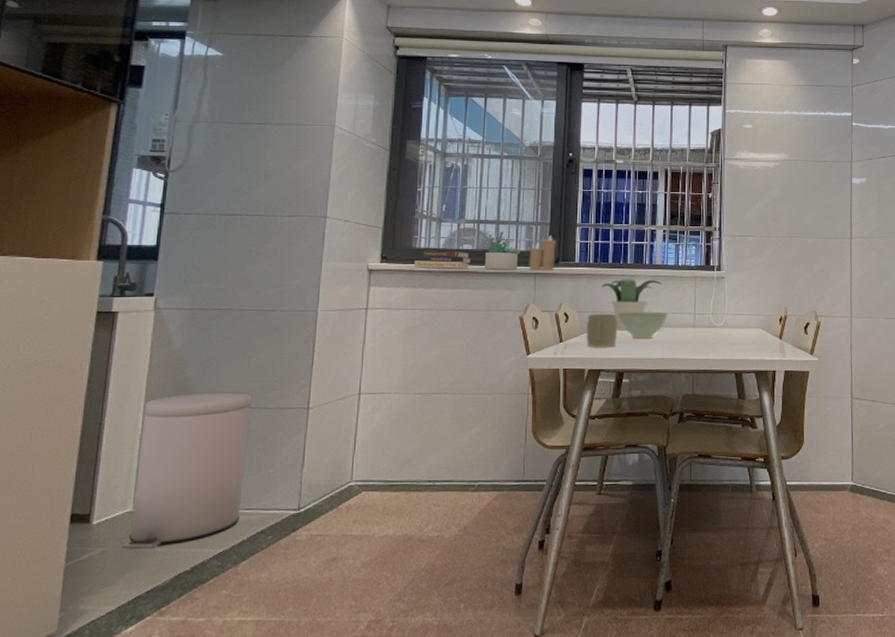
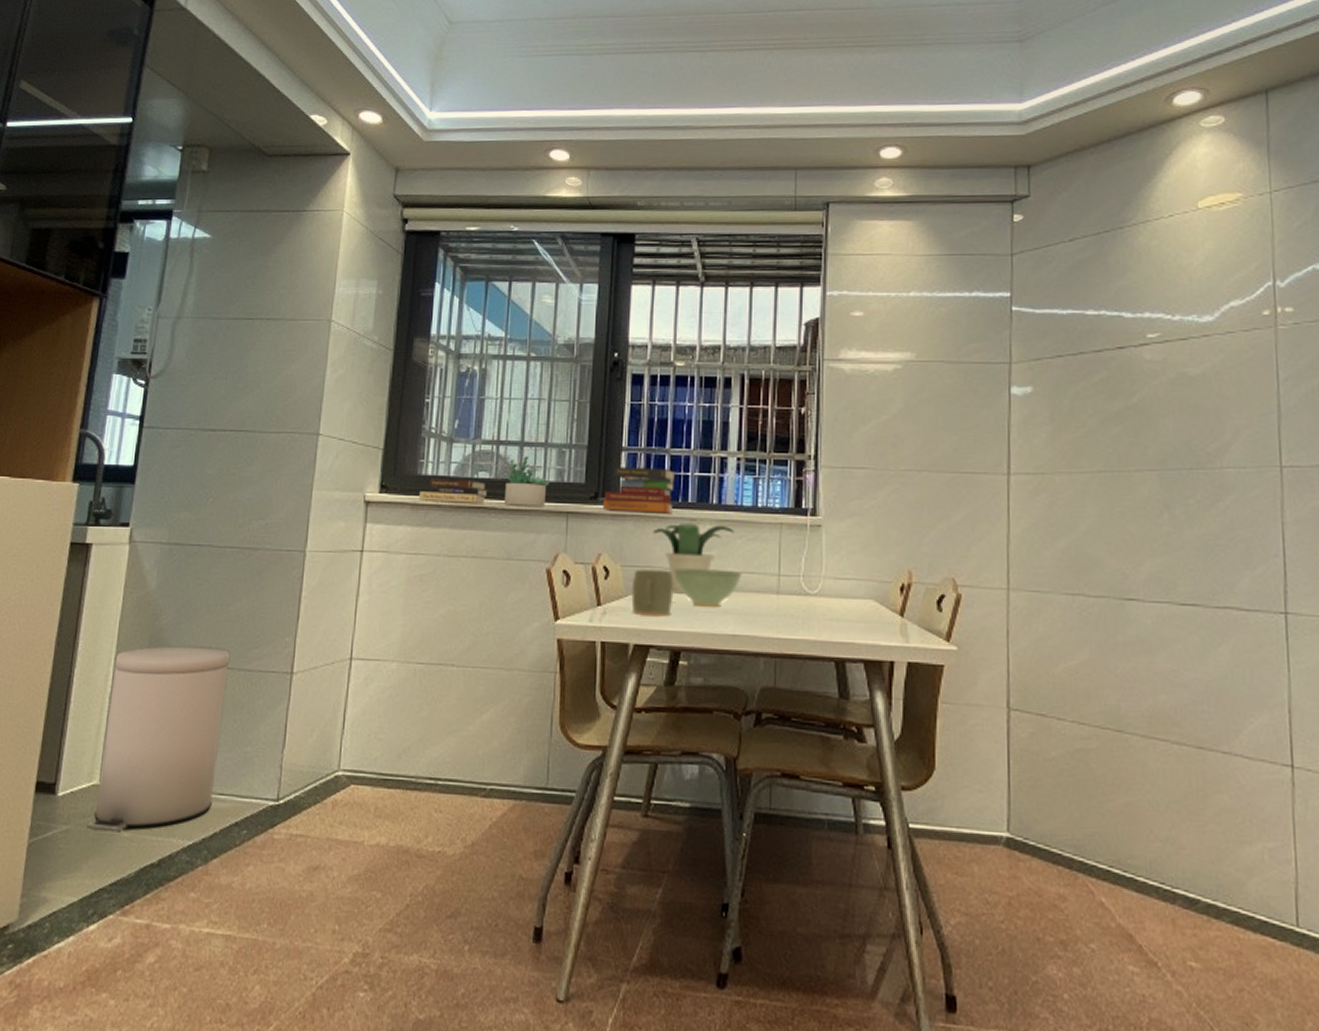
candle: present [529,235,556,272] -> none [559,462,595,510]
books: none [563,239,617,273] -> present [603,467,675,515]

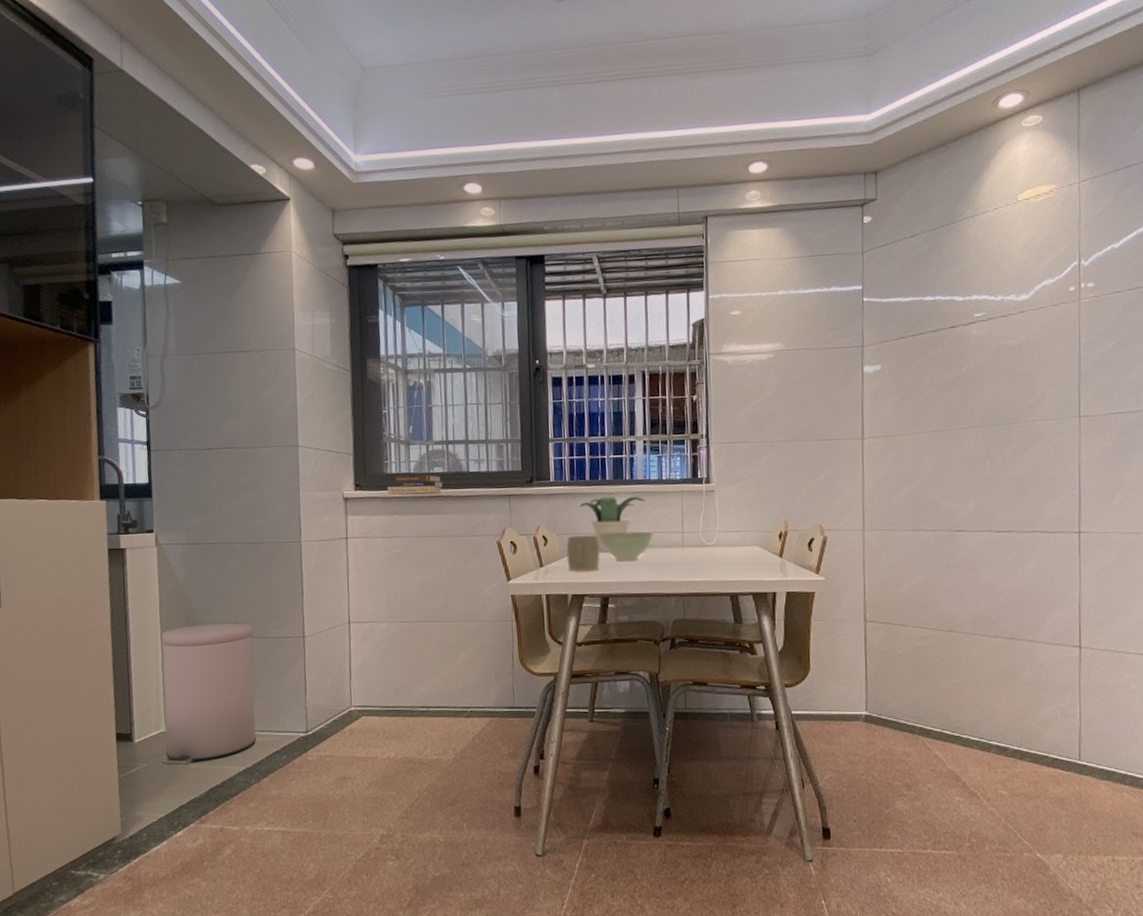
succulent plant: present [503,456,549,508] -> none [456,452,492,494]
books: present [603,467,675,515] -> none [538,453,594,493]

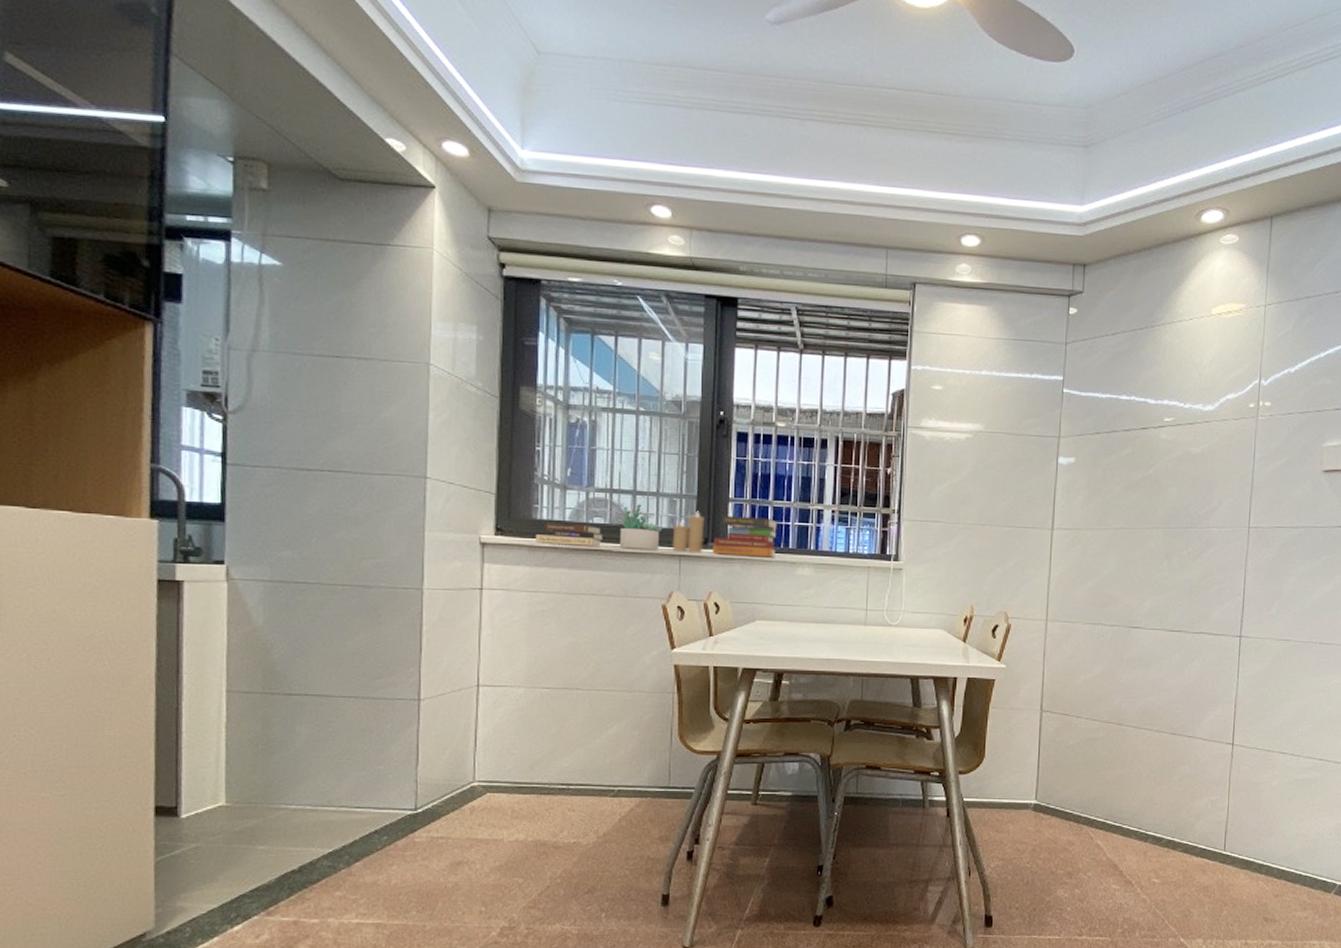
pedal bin: present [161,622,256,765] -> none [217,678,353,846]
succulent plant: none [456,452,492,494] -> present [619,504,662,551]
candle: none [501,453,529,493] -> present [672,511,705,554]
books: none [538,453,594,493] -> present [713,516,777,559]
mug: present [566,535,600,572] -> none [740,605,777,645]
potted plant: present [579,497,645,553] -> none [758,566,829,626]
bowl: present [598,531,653,563] -> none [776,604,835,637]

